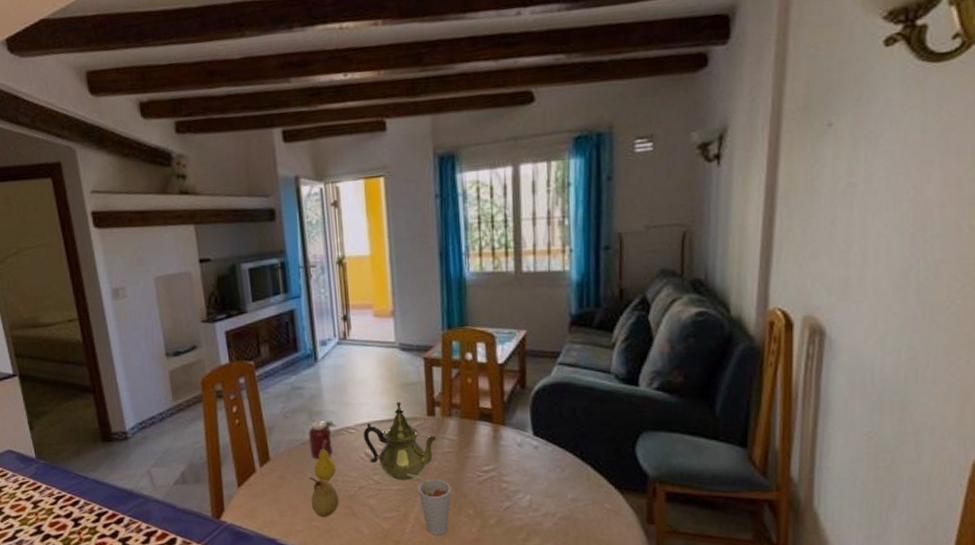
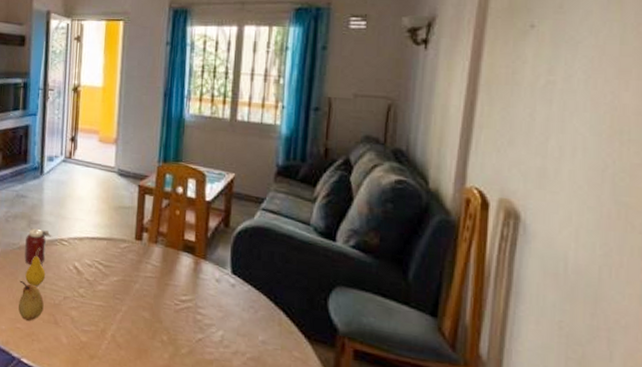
teapot: present [363,401,437,480] -> none [74,222,142,298]
cup: present [407,473,452,535] -> none [109,291,149,357]

